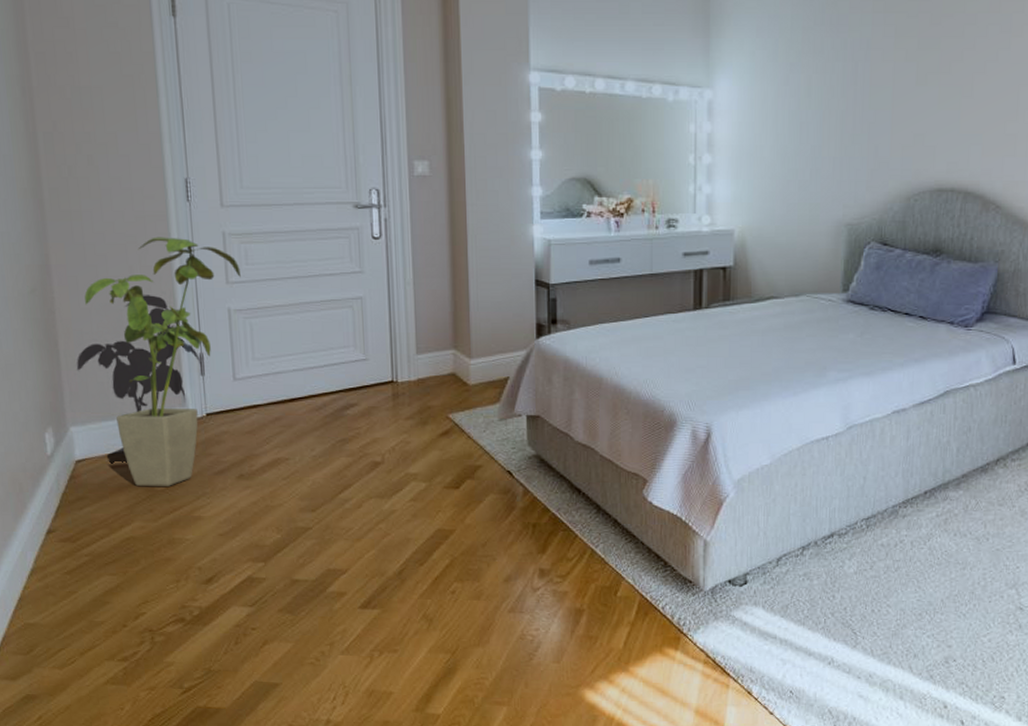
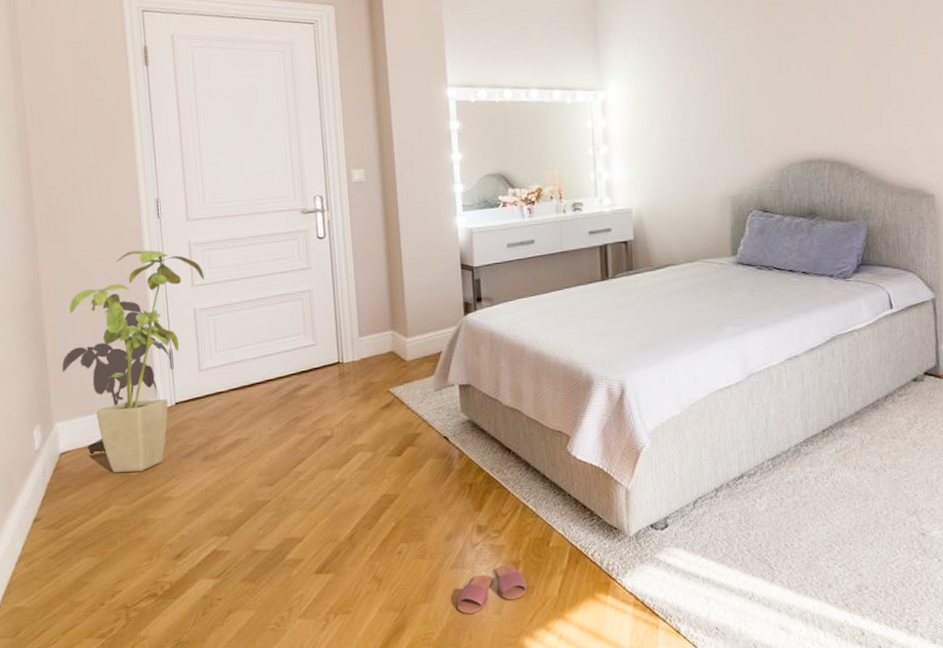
slippers: none [513,613,591,660] -> present [456,565,528,614]

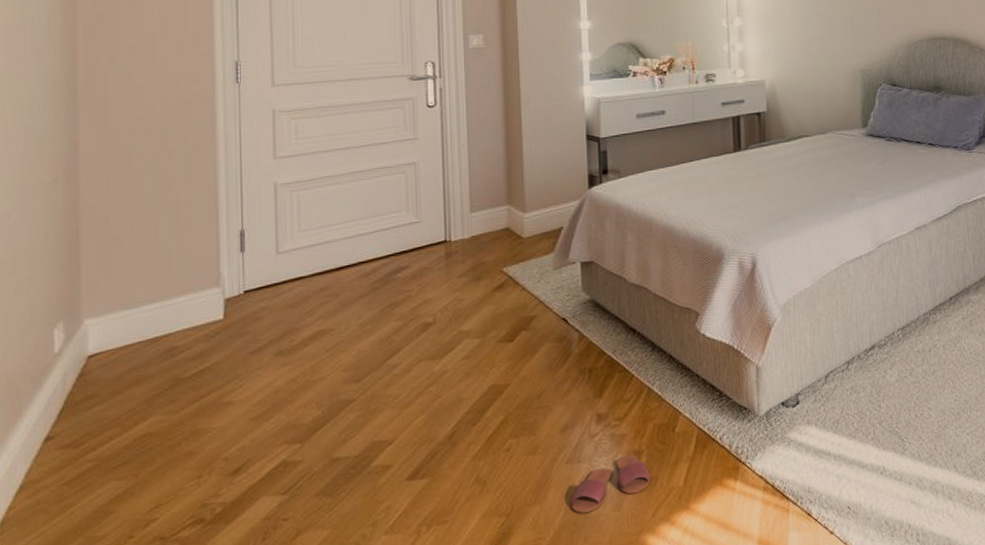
house plant: present [69,250,205,474] -> none [115,118,290,377]

